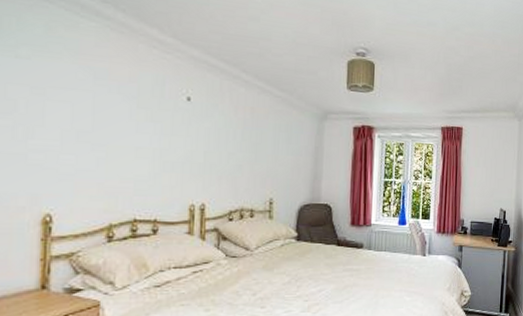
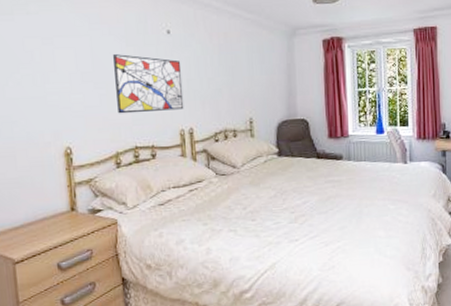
wall art: none [117,115,199,183] -> present [113,54,184,114]

